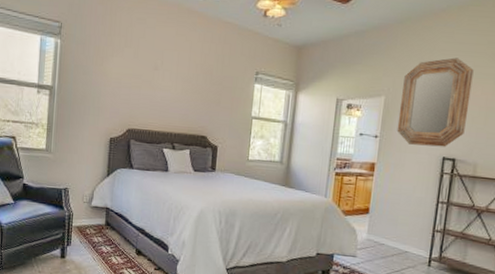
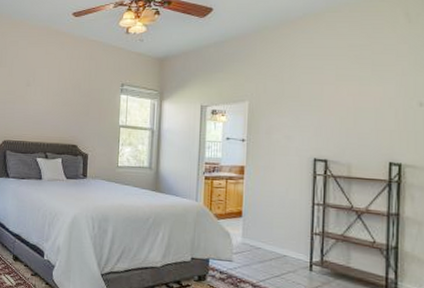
home mirror: present [397,57,474,147] -> none [263,62,337,149]

